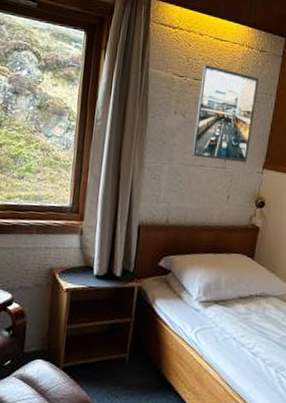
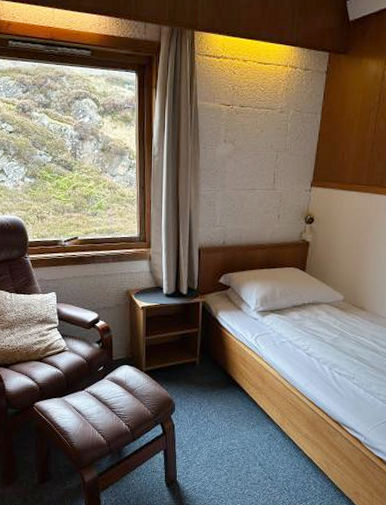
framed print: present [192,64,259,163] -> none [243,90,303,182]

